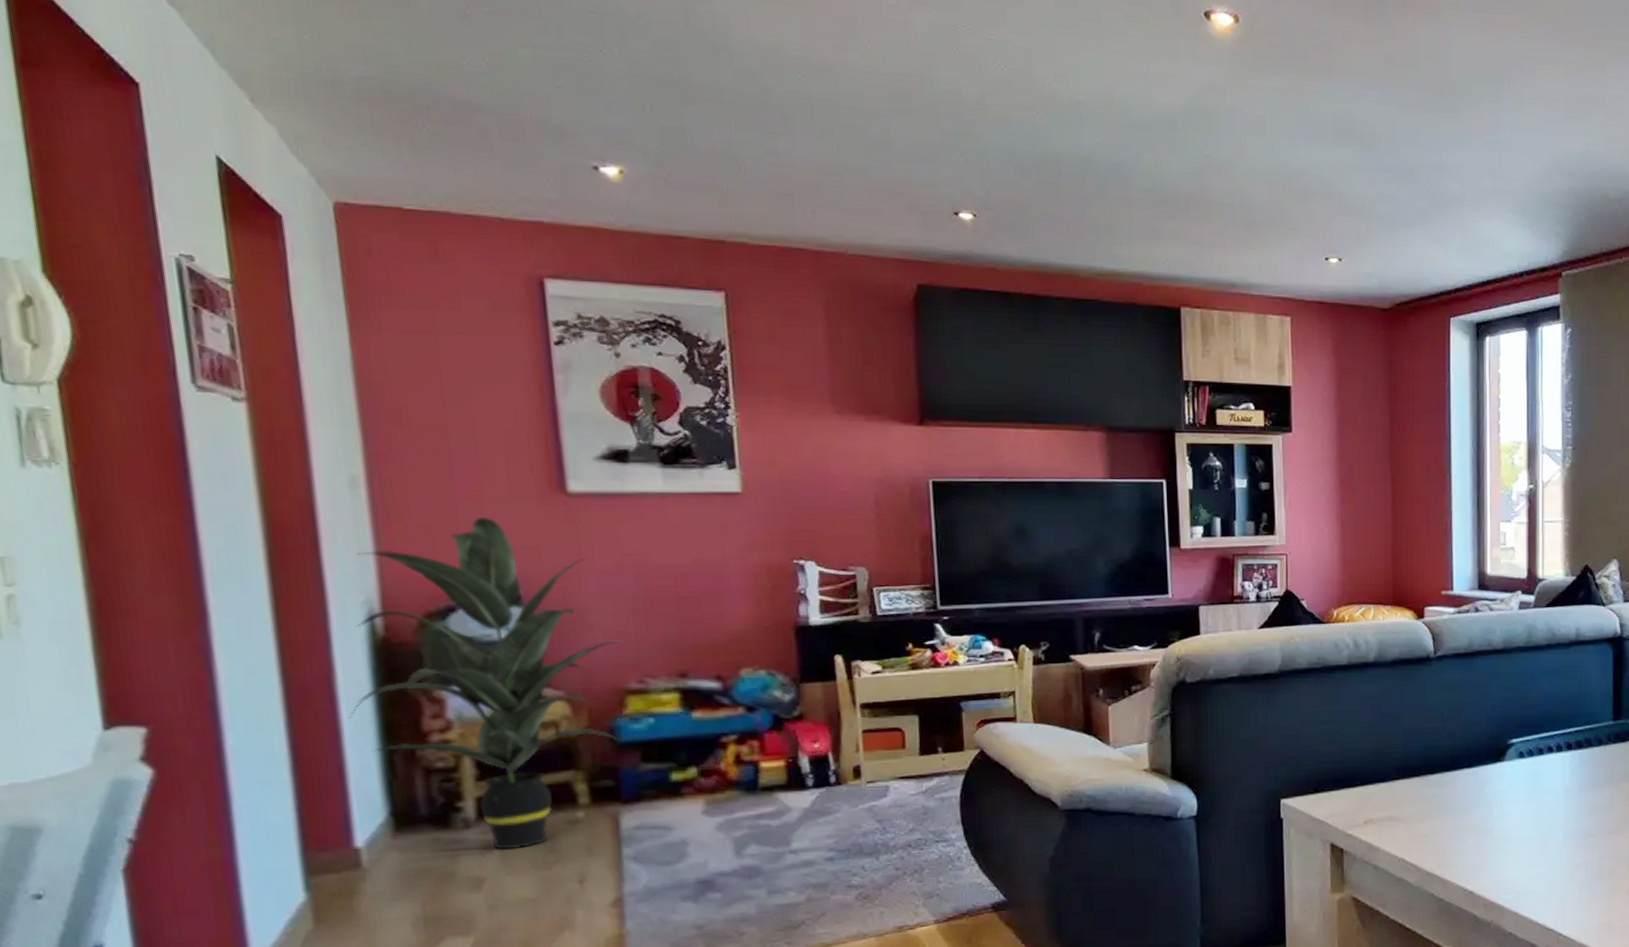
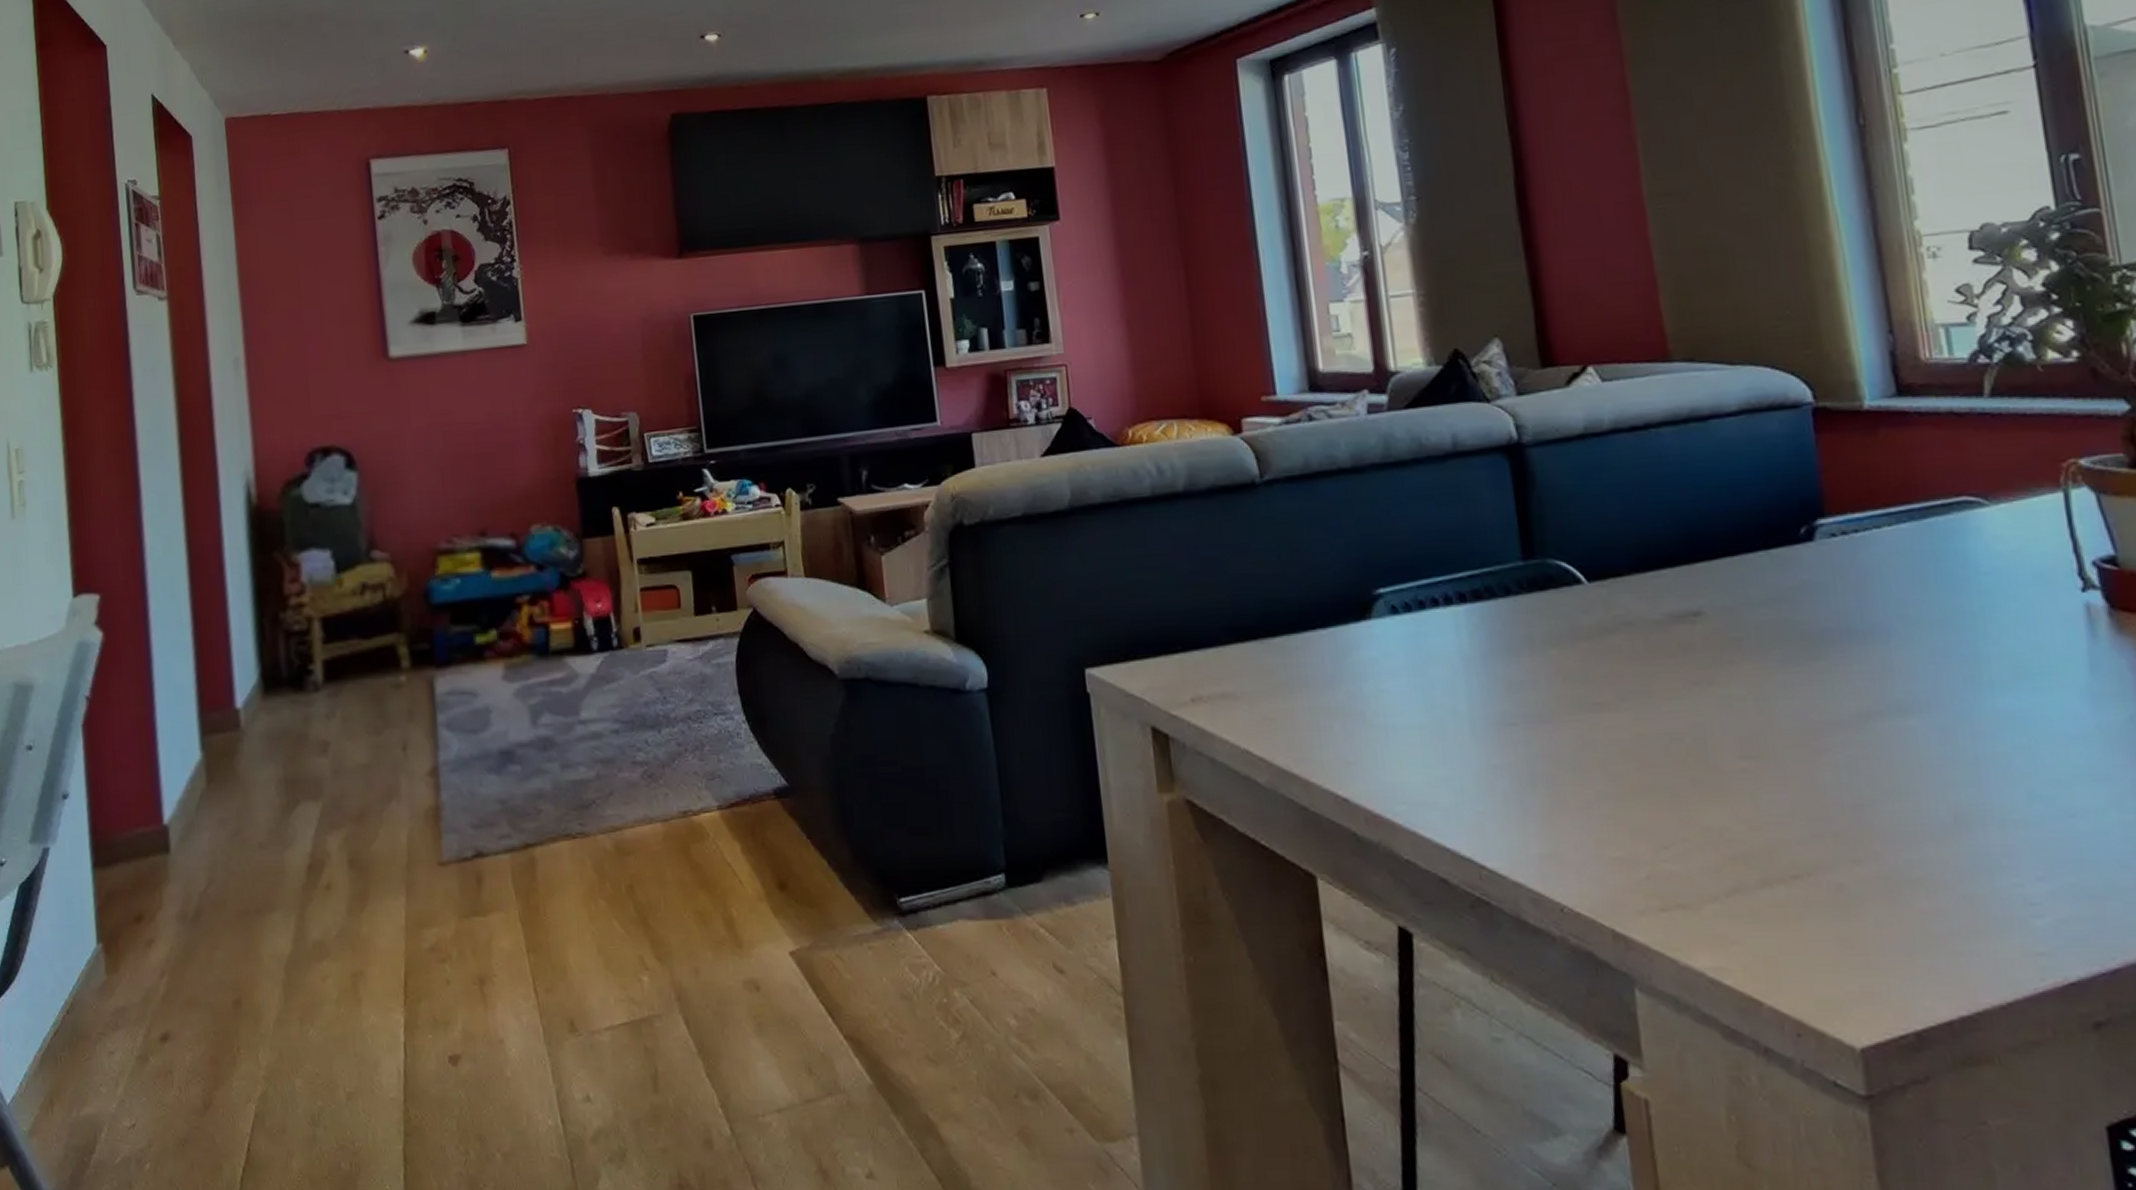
indoor plant: present [348,516,624,850] -> none [232,386,435,714]

